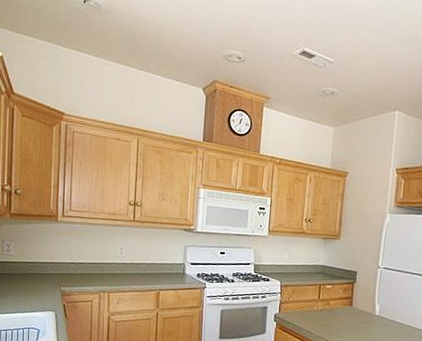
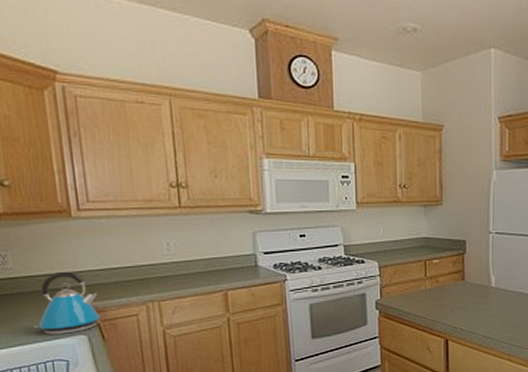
kettle: none [20,261,67,309] -> present [34,271,100,334]

